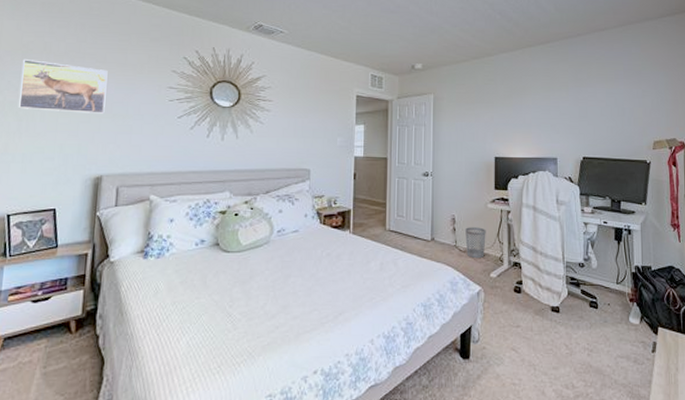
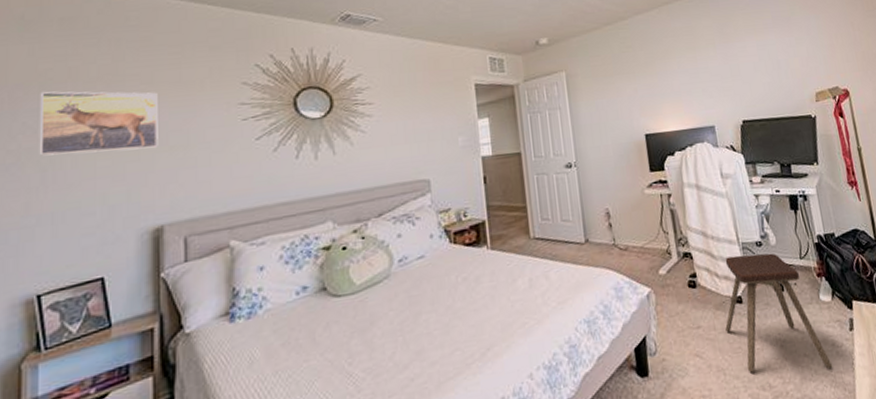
wastebasket: present [465,227,486,259] -> none [623,218,649,256]
music stool: none [541,272,630,381] -> present [725,253,832,373]

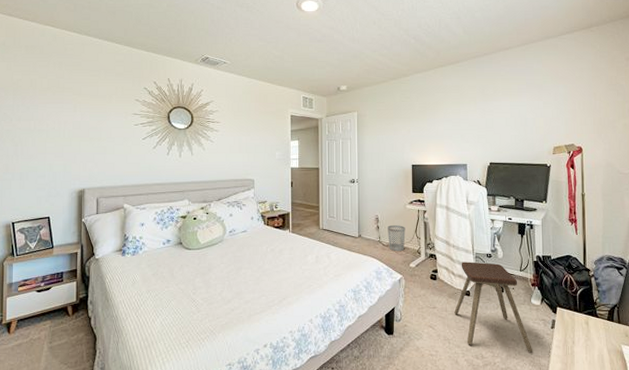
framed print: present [39,91,158,156] -> none [13,94,83,138]
wastebasket: none [623,218,649,256] -> present [387,225,406,252]

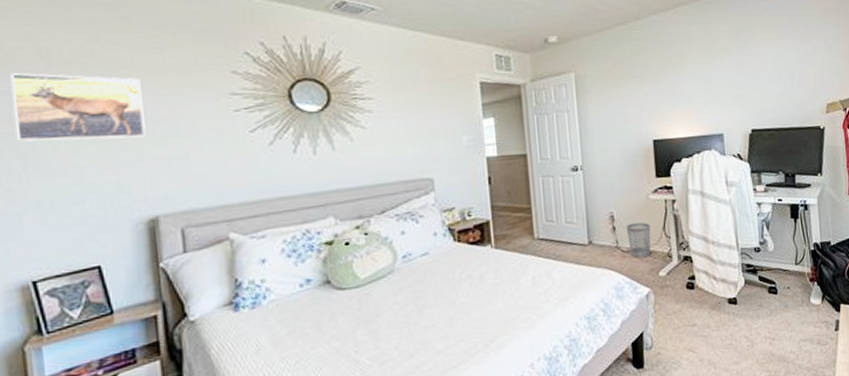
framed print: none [13,94,83,138] -> present [9,72,146,142]
music stool: present [454,262,532,352] -> none [719,258,815,367]

